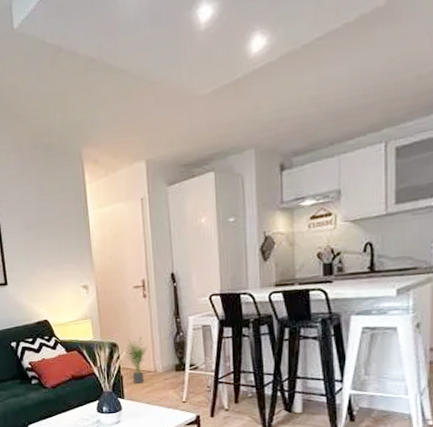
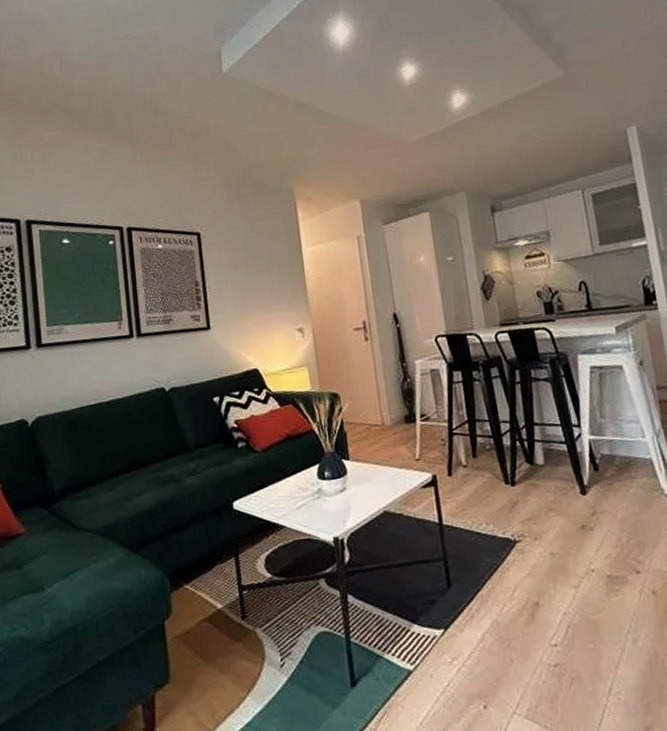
potted plant: present [123,335,148,383] -> none [346,383,373,441]

